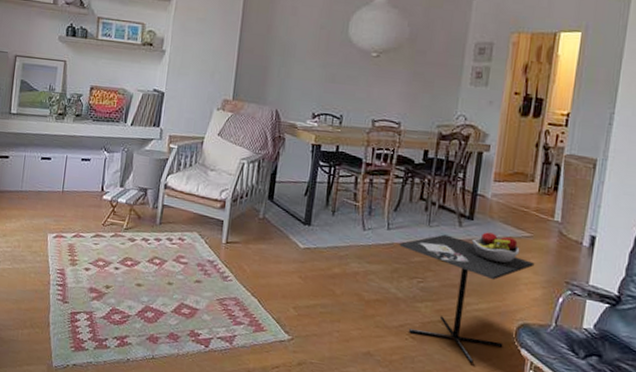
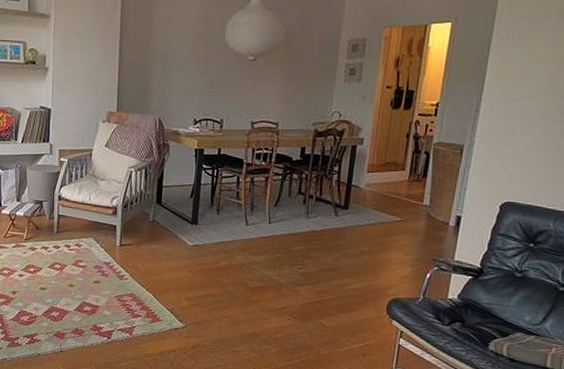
kitchen table: present [399,232,535,364] -> none [280,219,405,337]

